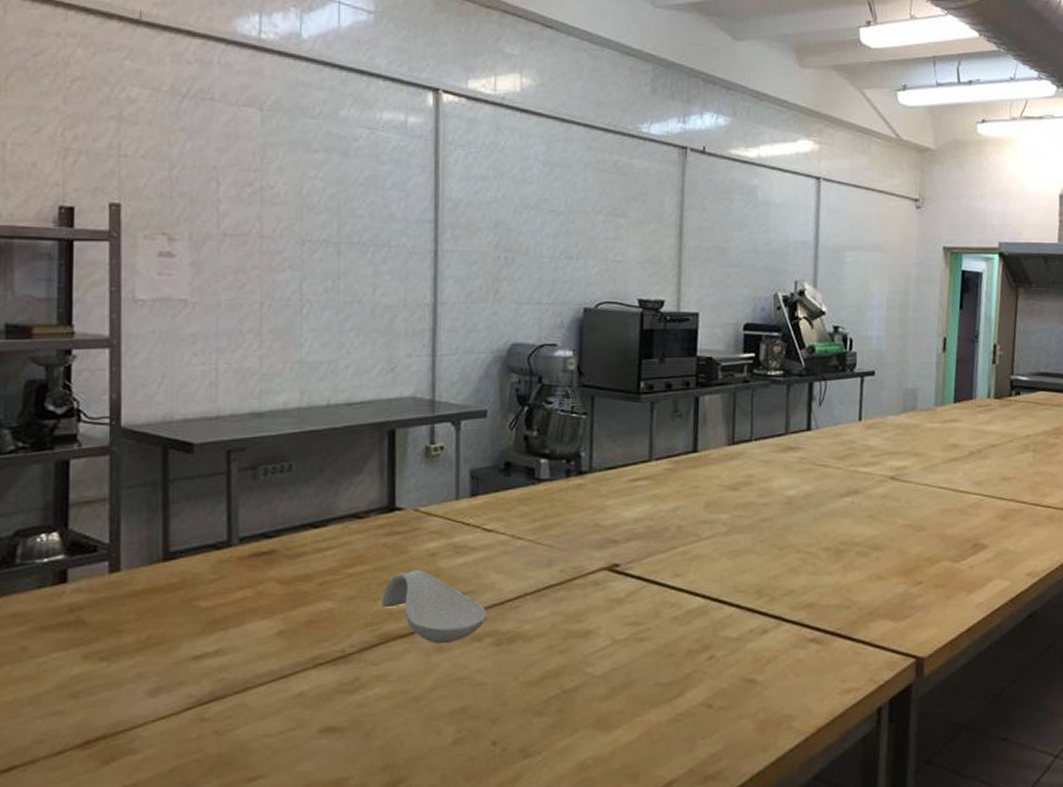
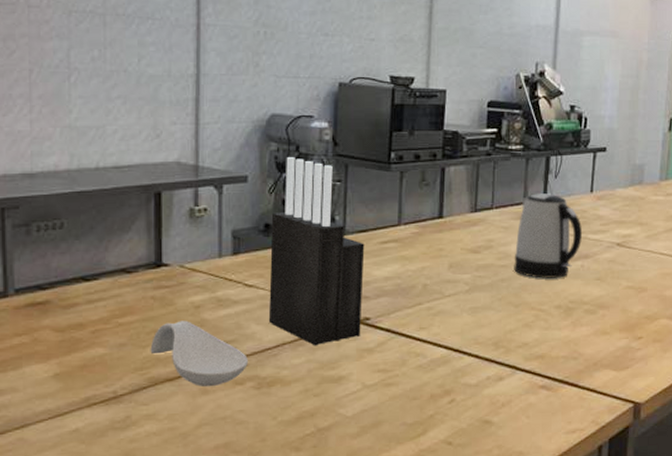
knife block: none [509,389,613,597] -> present [268,157,365,346]
kettle: none [776,423,851,518] -> present [514,193,582,279]

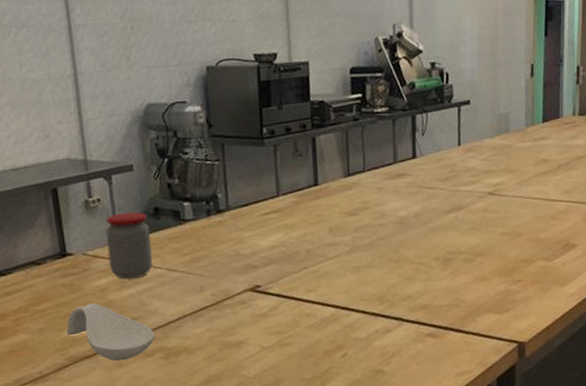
jar: none [208,225,258,299] -> present [106,212,153,279]
knife block: present [268,157,365,346] -> none [159,142,254,316]
kettle: present [514,193,582,279] -> none [390,151,454,234]

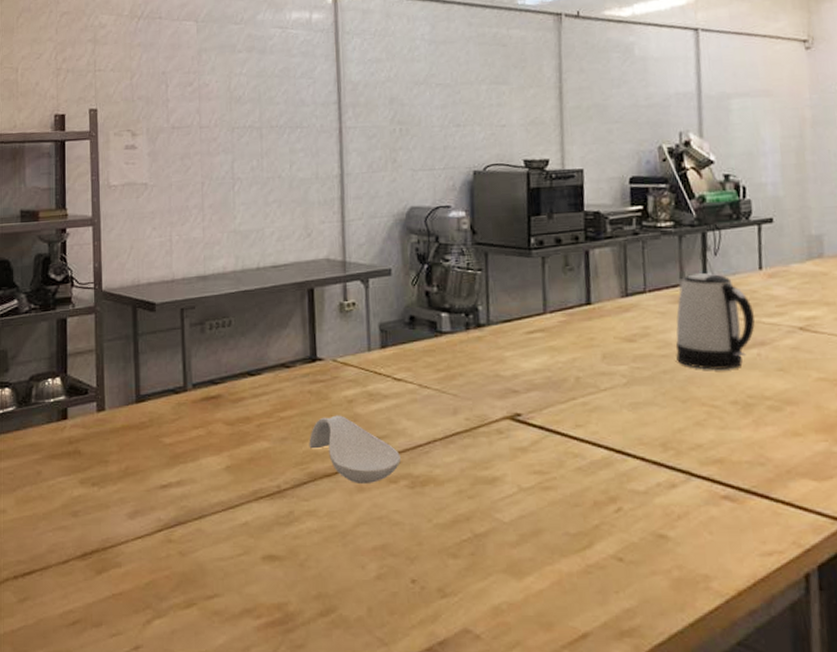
jar: present [106,212,153,279] -> none [358,318,405,393]
kettle: none [390,151,454,234] -> present [675,273,755,370]

